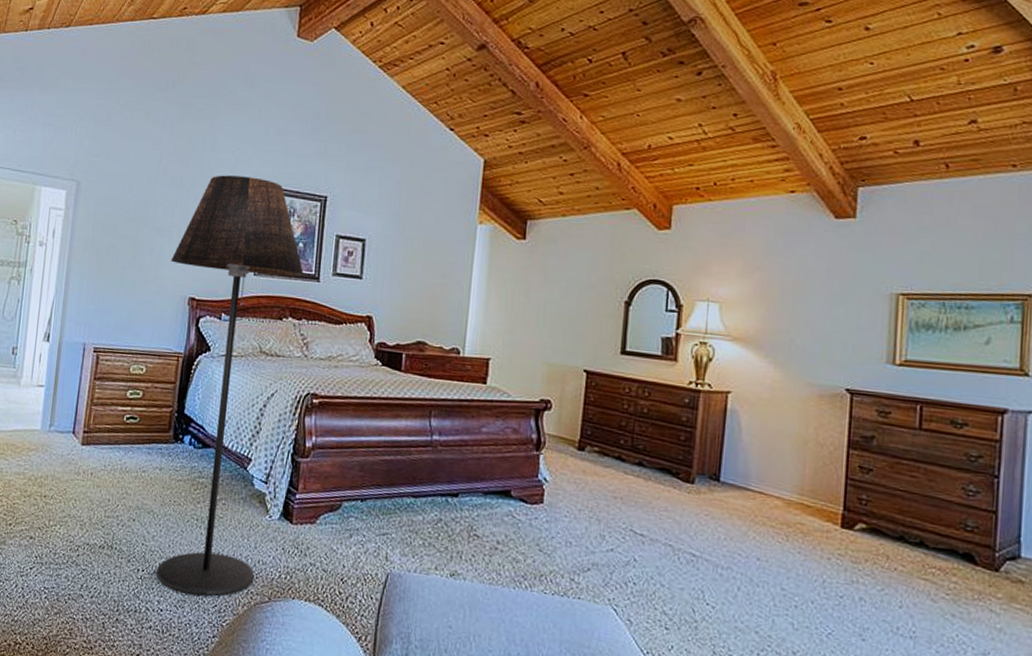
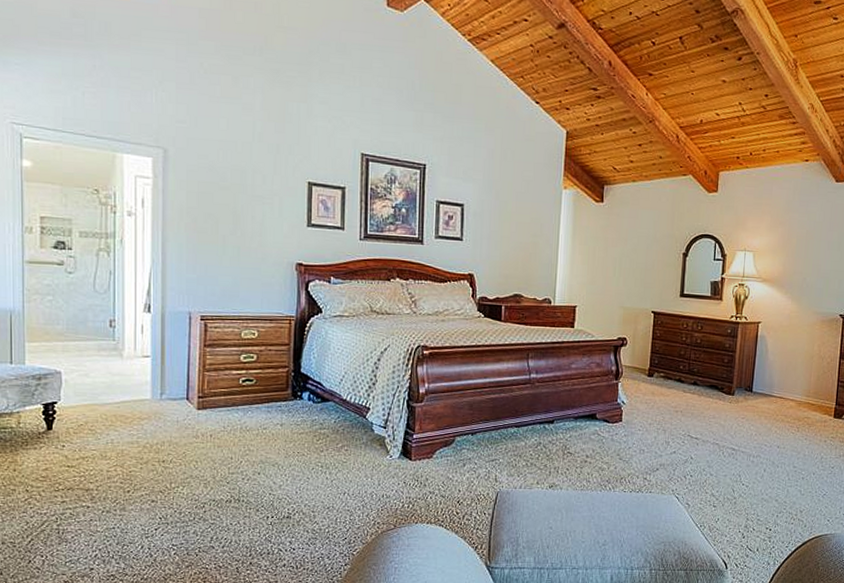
floor lamp: present [156,175,304,597] -> none [274,143,408,532]

